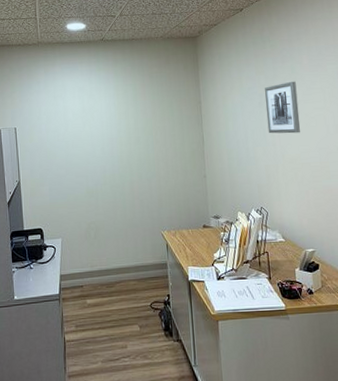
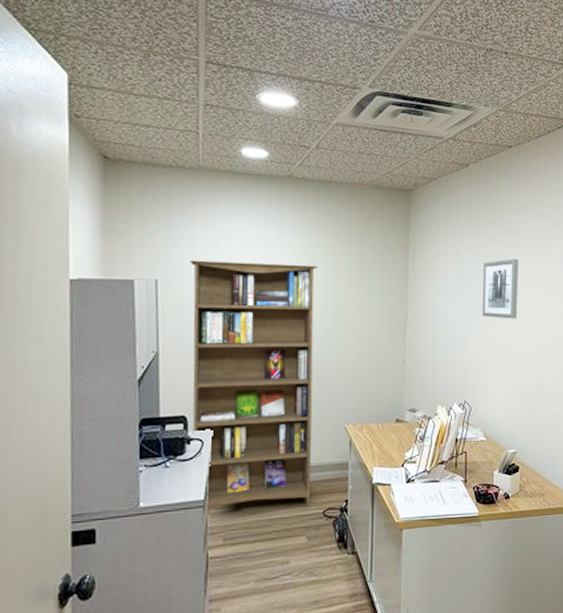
bookcase: none [37,105,140,301] -> present [190,259,318,508]

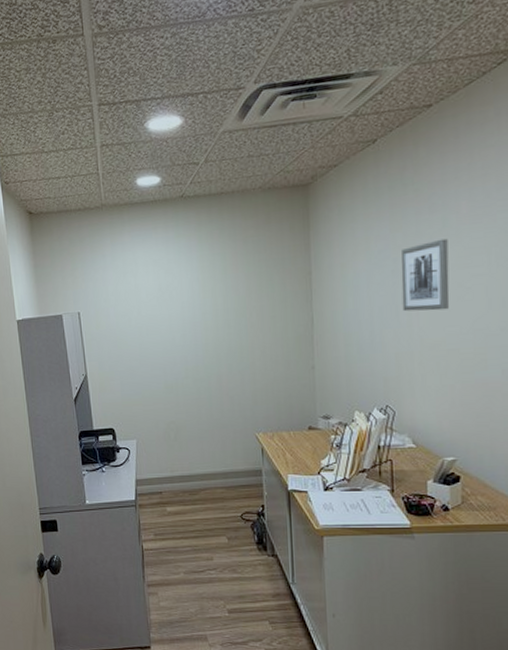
bookcase: present [190,259,318,508] -> none [103,280,228,511]

